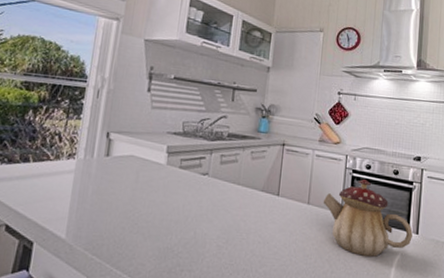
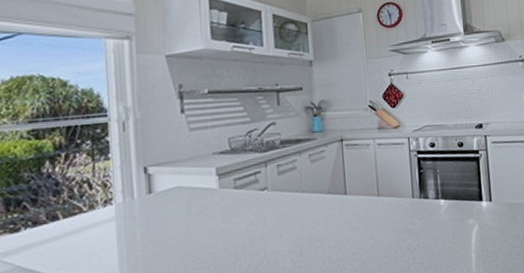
teapot: present [323,179,414,257] -> none [392,158,488,236]

